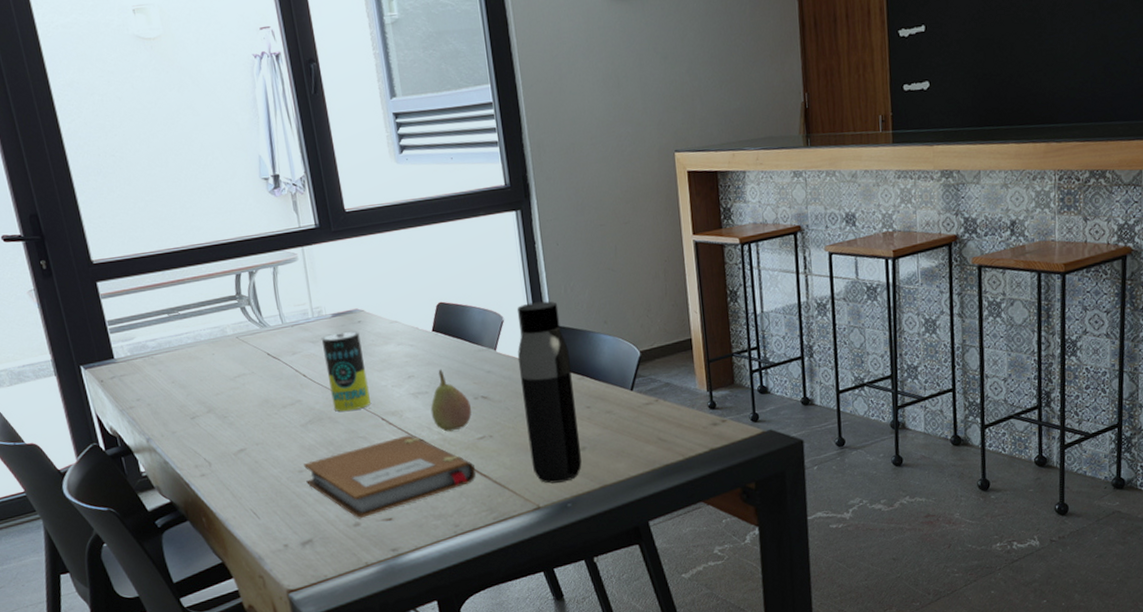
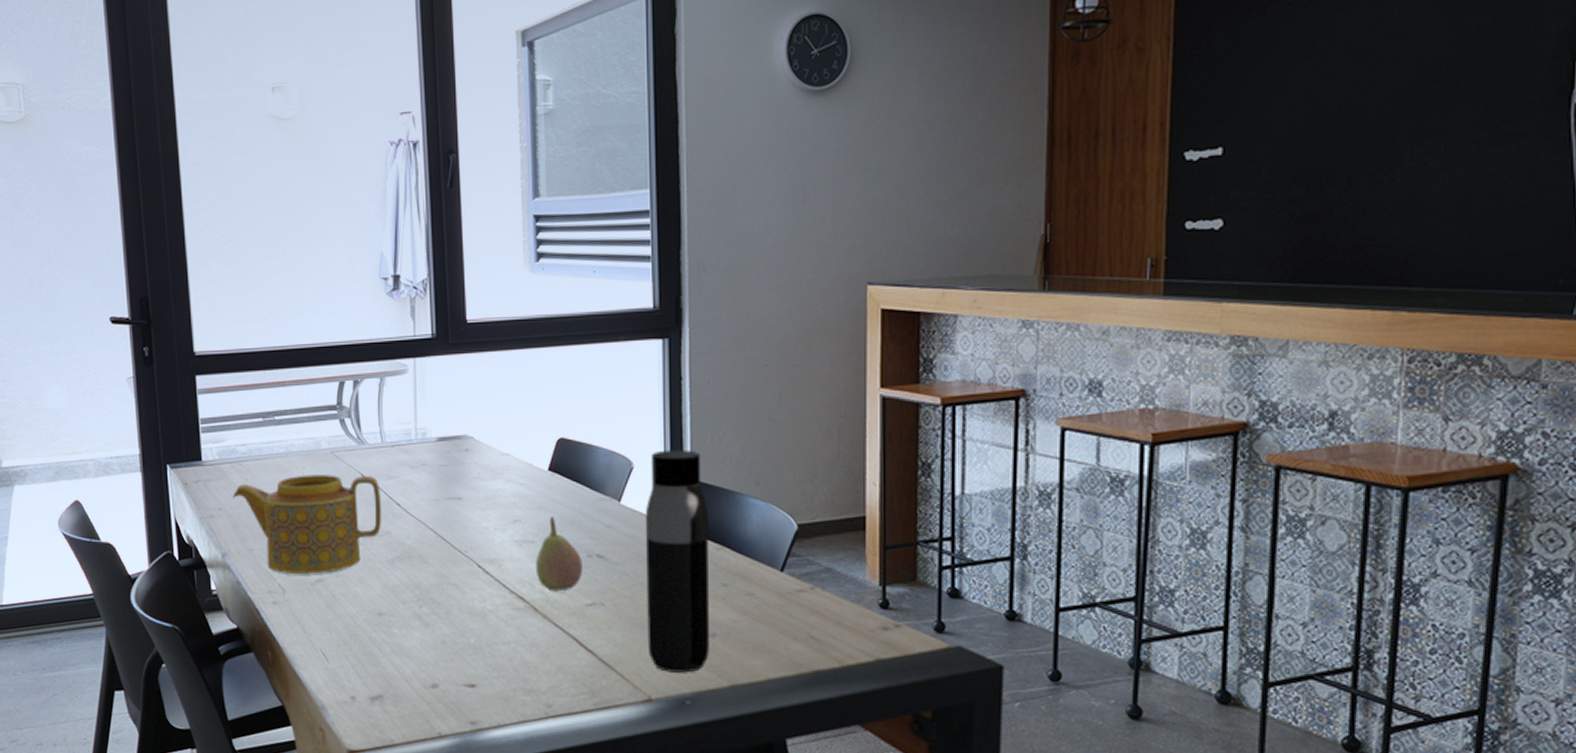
teapot: none [149,354,292,449] -> present [232,475,382,575]
notebook: present [304,435,476,519] -> none [385,589,580,680]
candle: present [321,331,371,412] -> none [422,459,467,552]

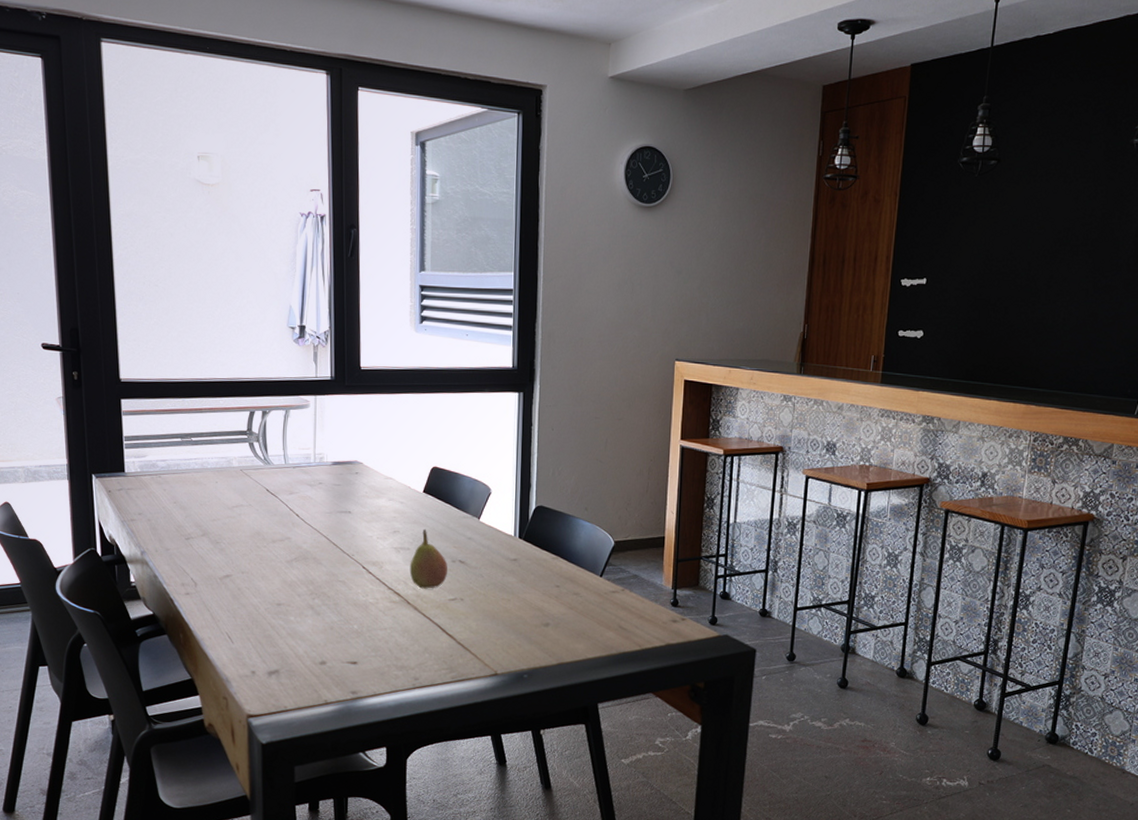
teapot: present [232,475,382,575] -> none [152,488,284,571]
water bottle: present [645,450,710,673] -> none [496,480,547,654]

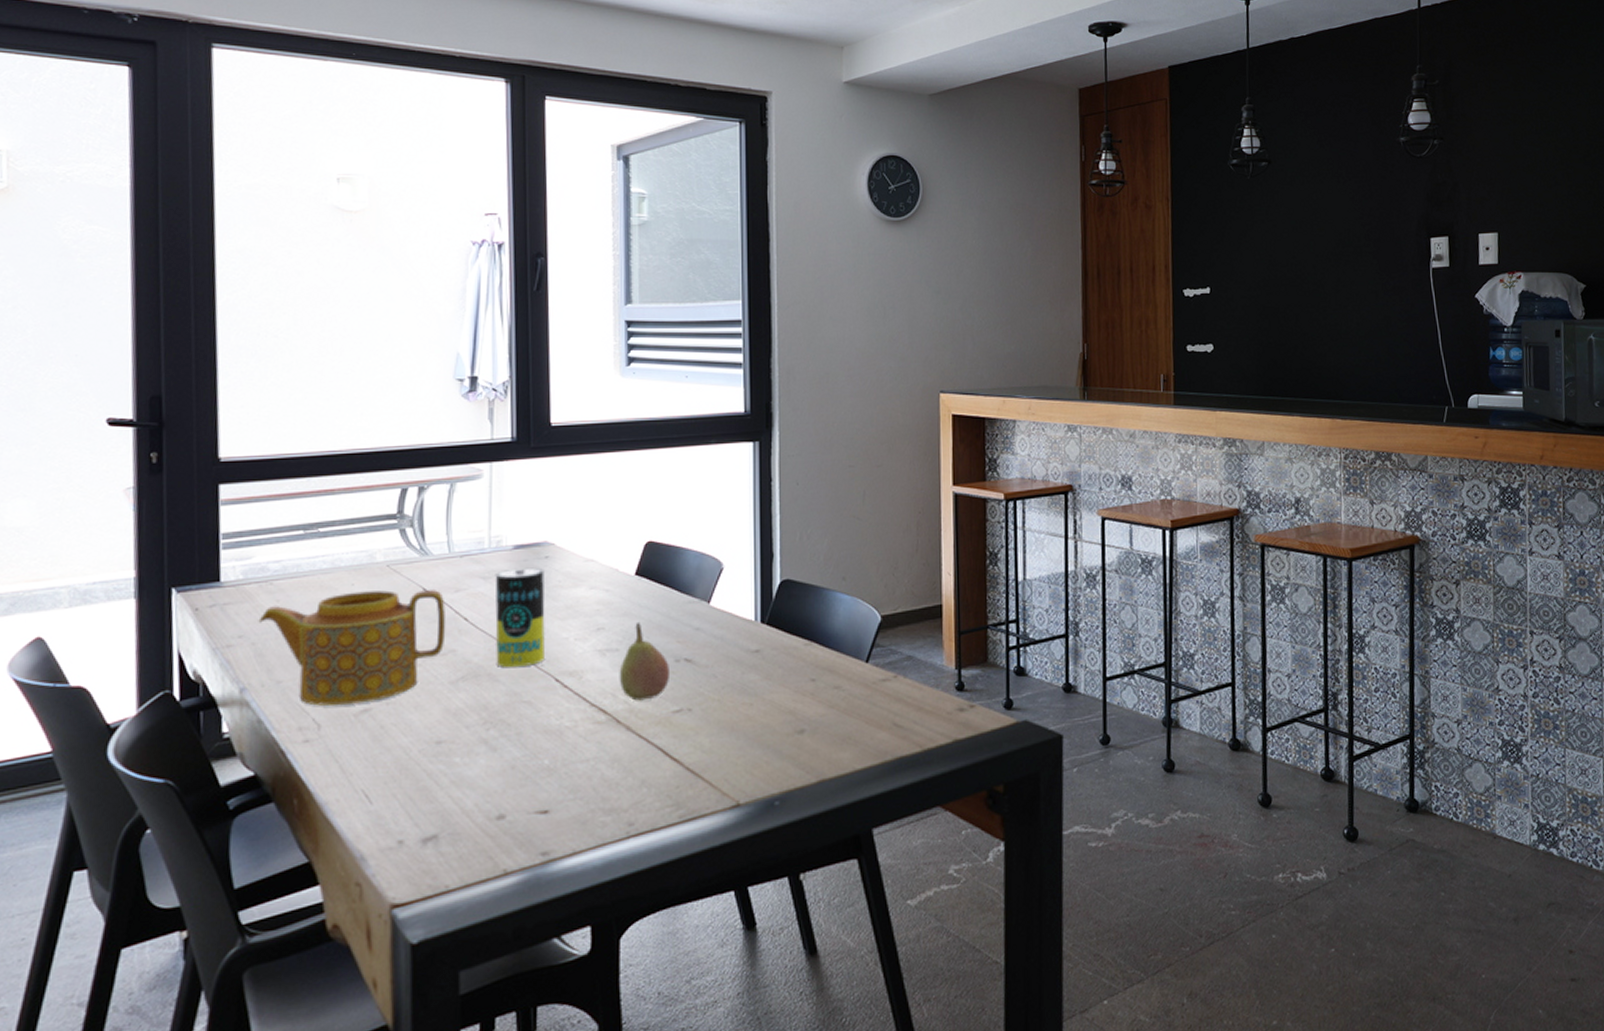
teapot: none [152,488,284,571] -> present [258,590,446,706]
candle: none [318,480,355,555] -> present [495,567,545,668]

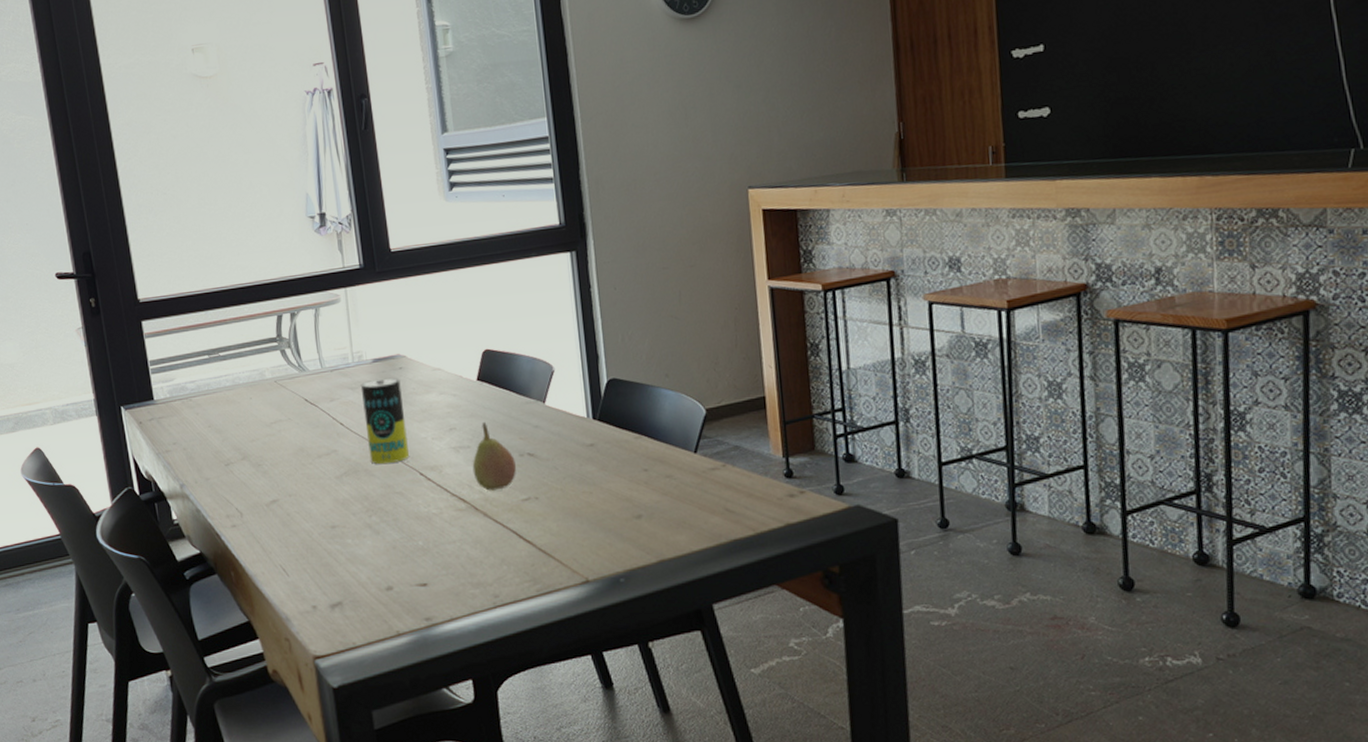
teapot: present [258,590,446,706] -> none [185,400,328,498]

